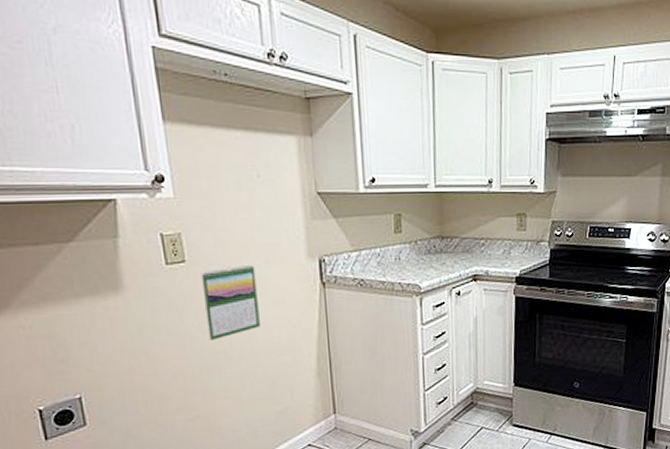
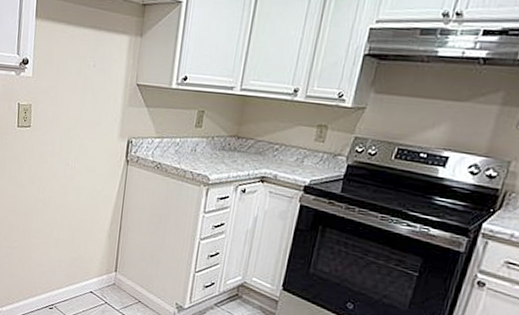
calendar: present [201,265,260,341] -> none [35,135,78,191]

